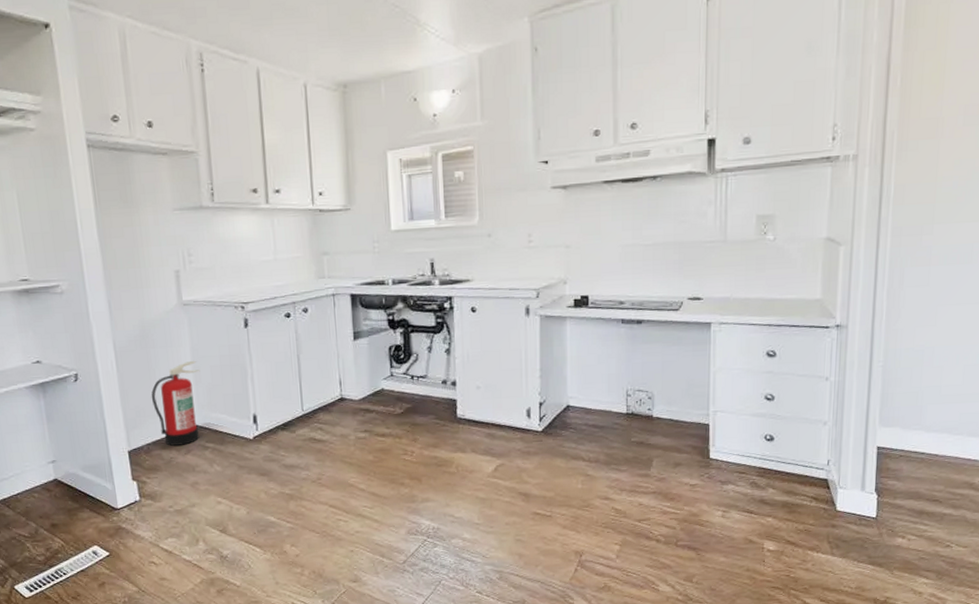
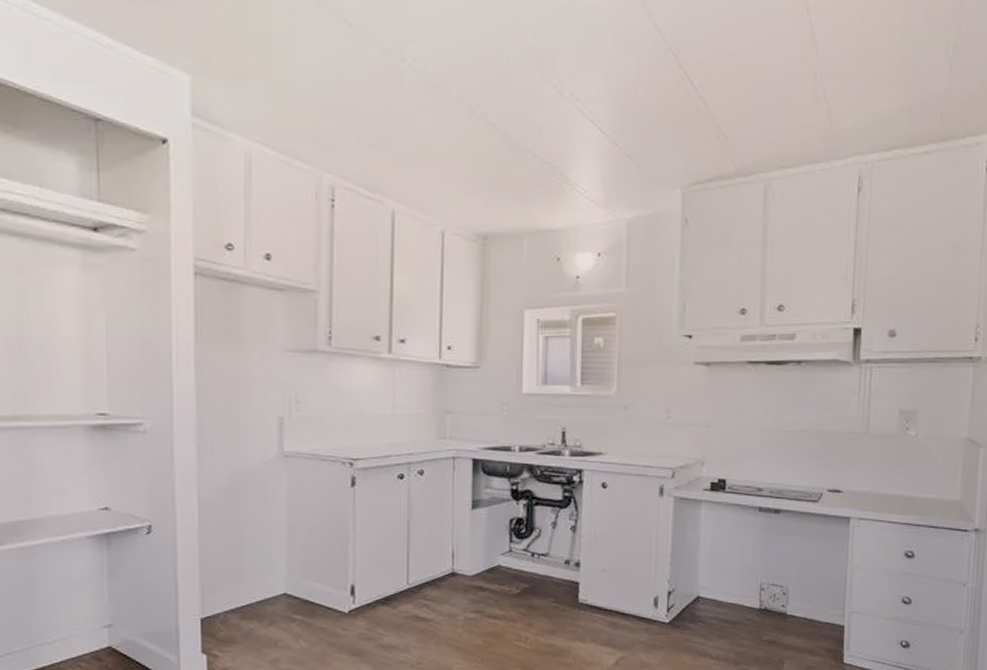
fire extinguisher: present [151,361,200,446] -> none [235,520,296,615]

